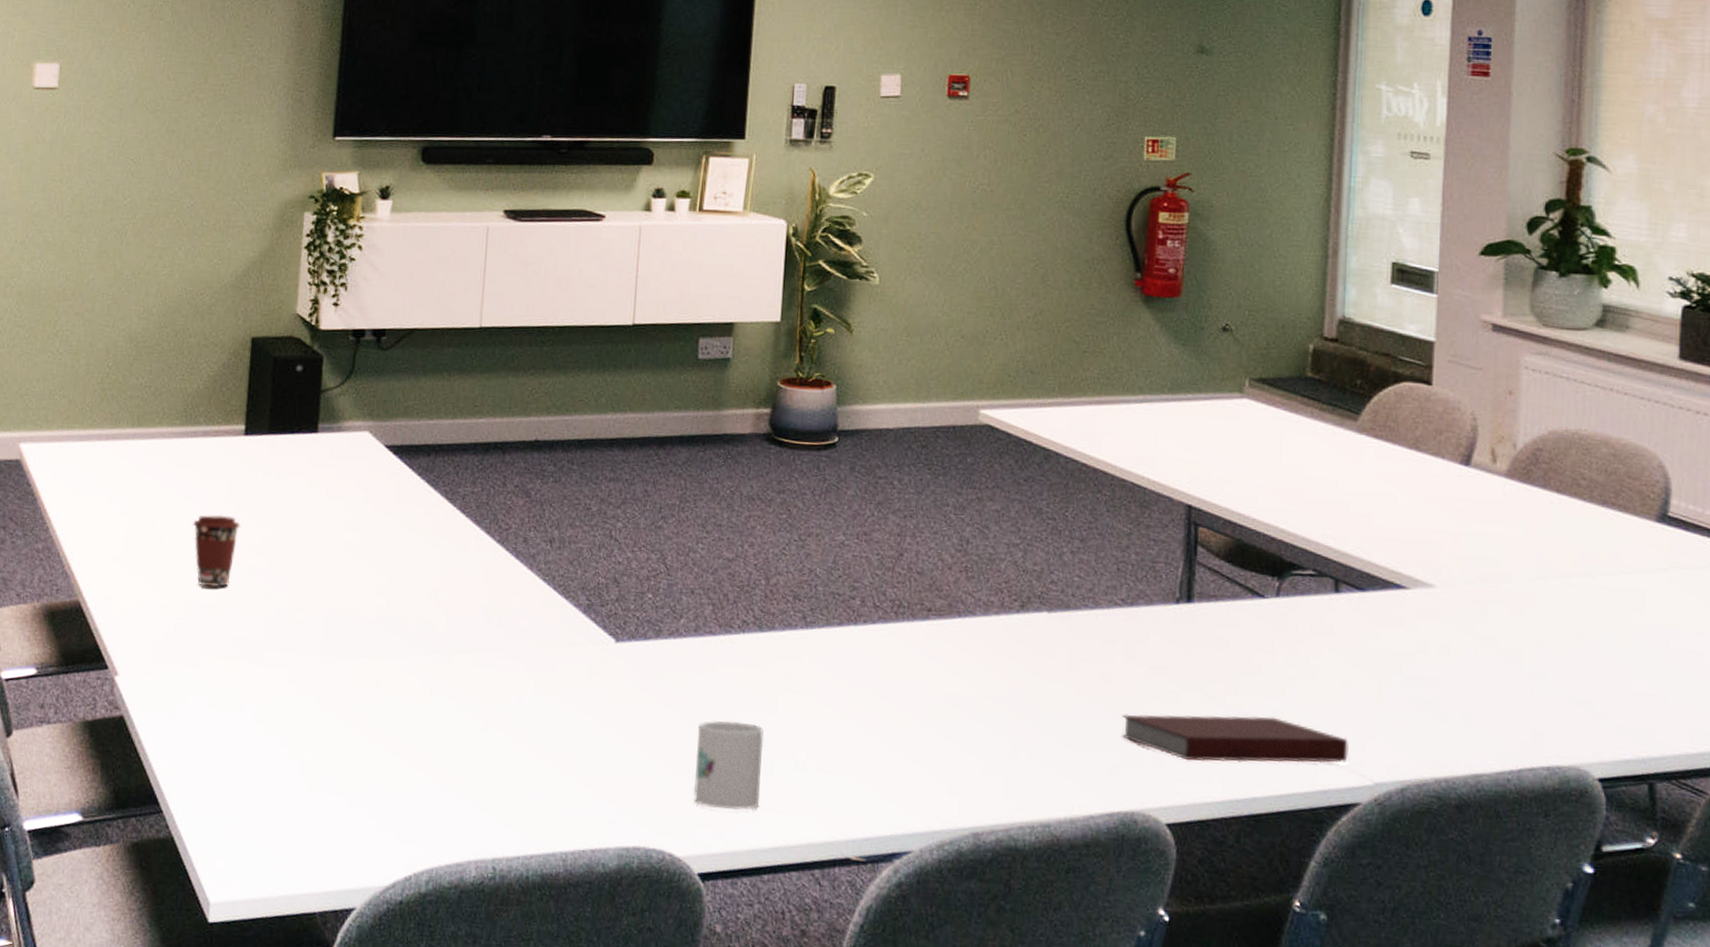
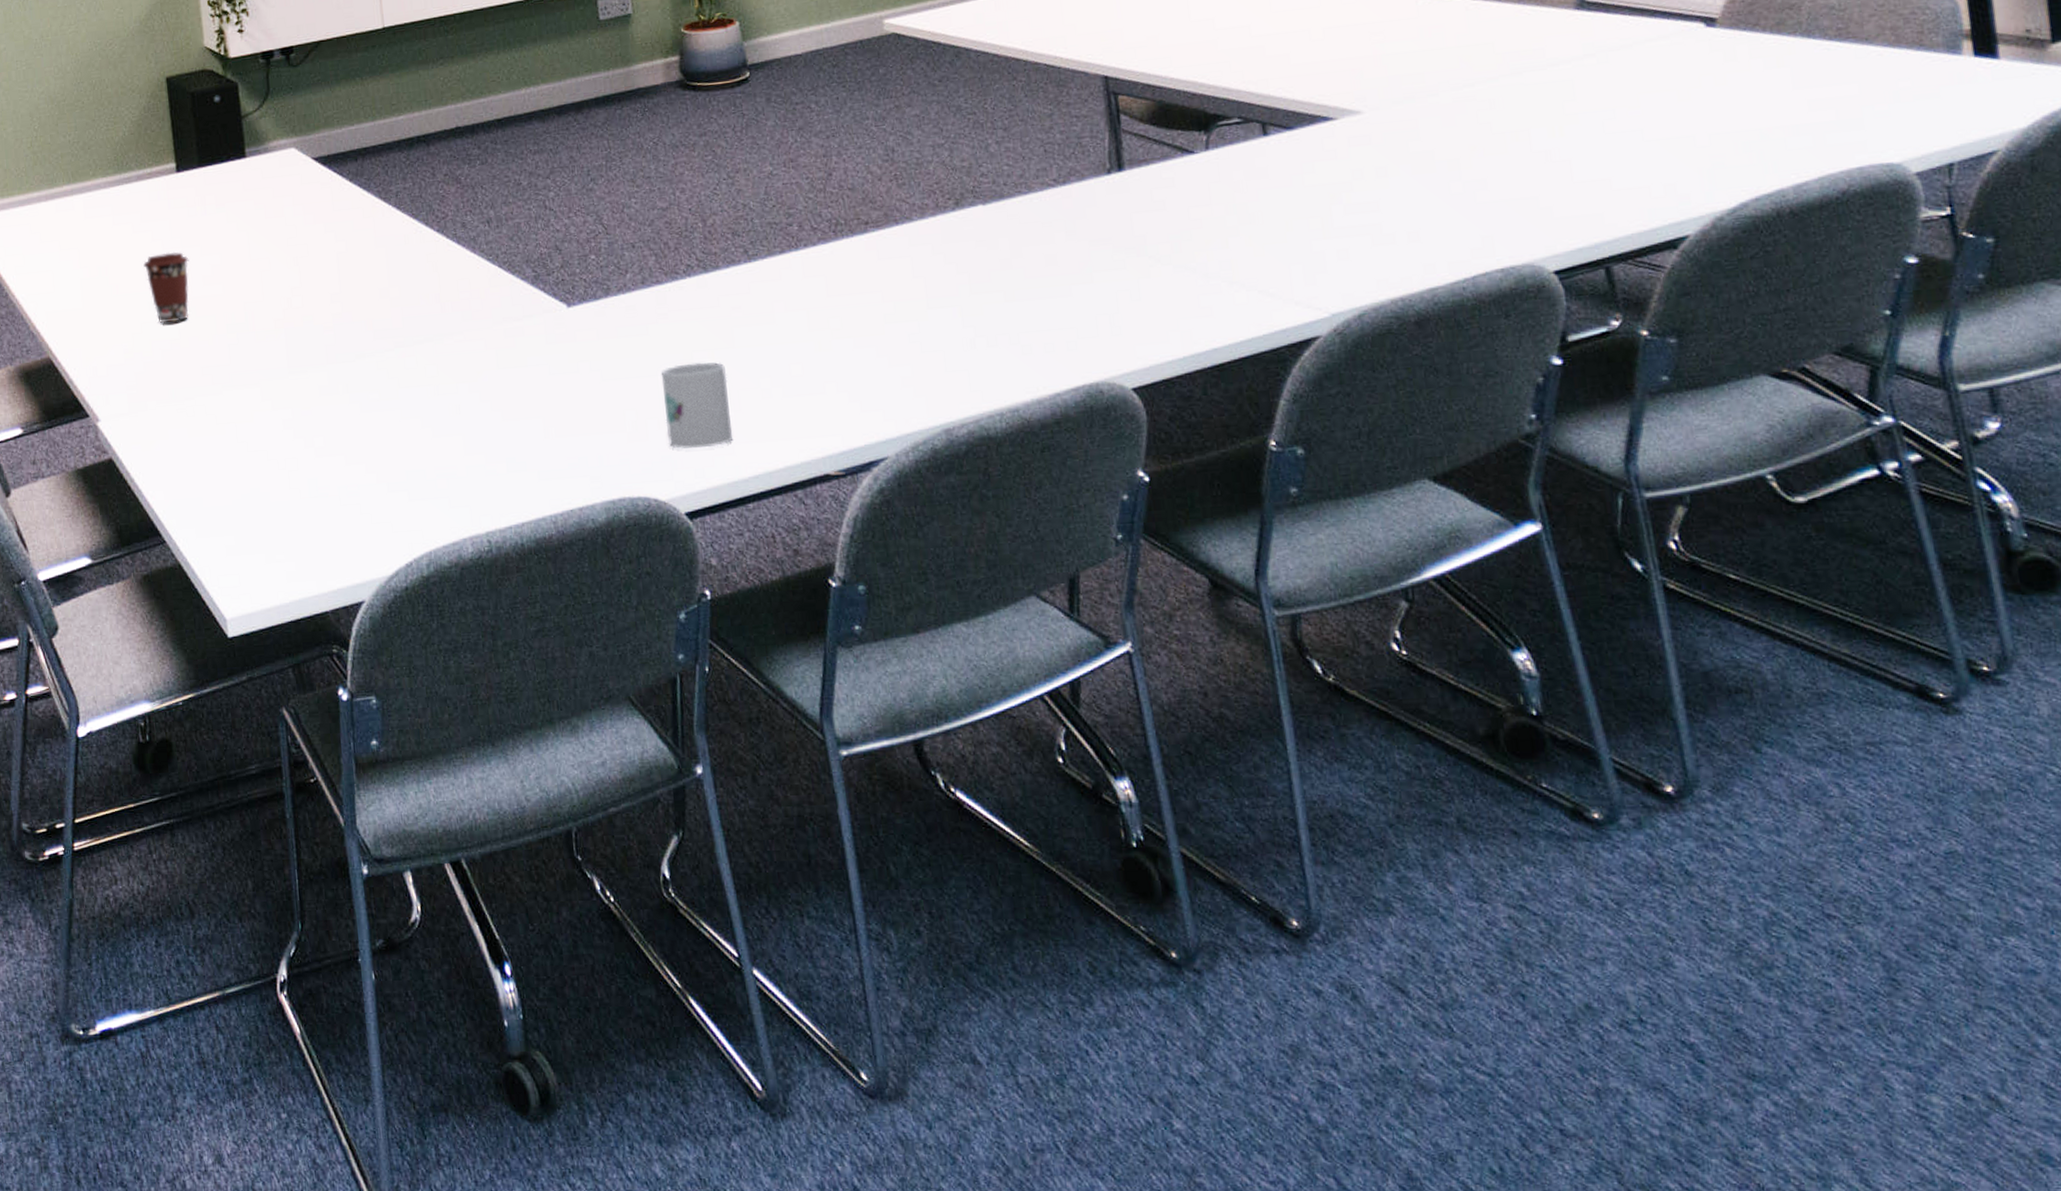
notebook: present [1122,713,1349,763] -> none [1072,267,1301,325]

